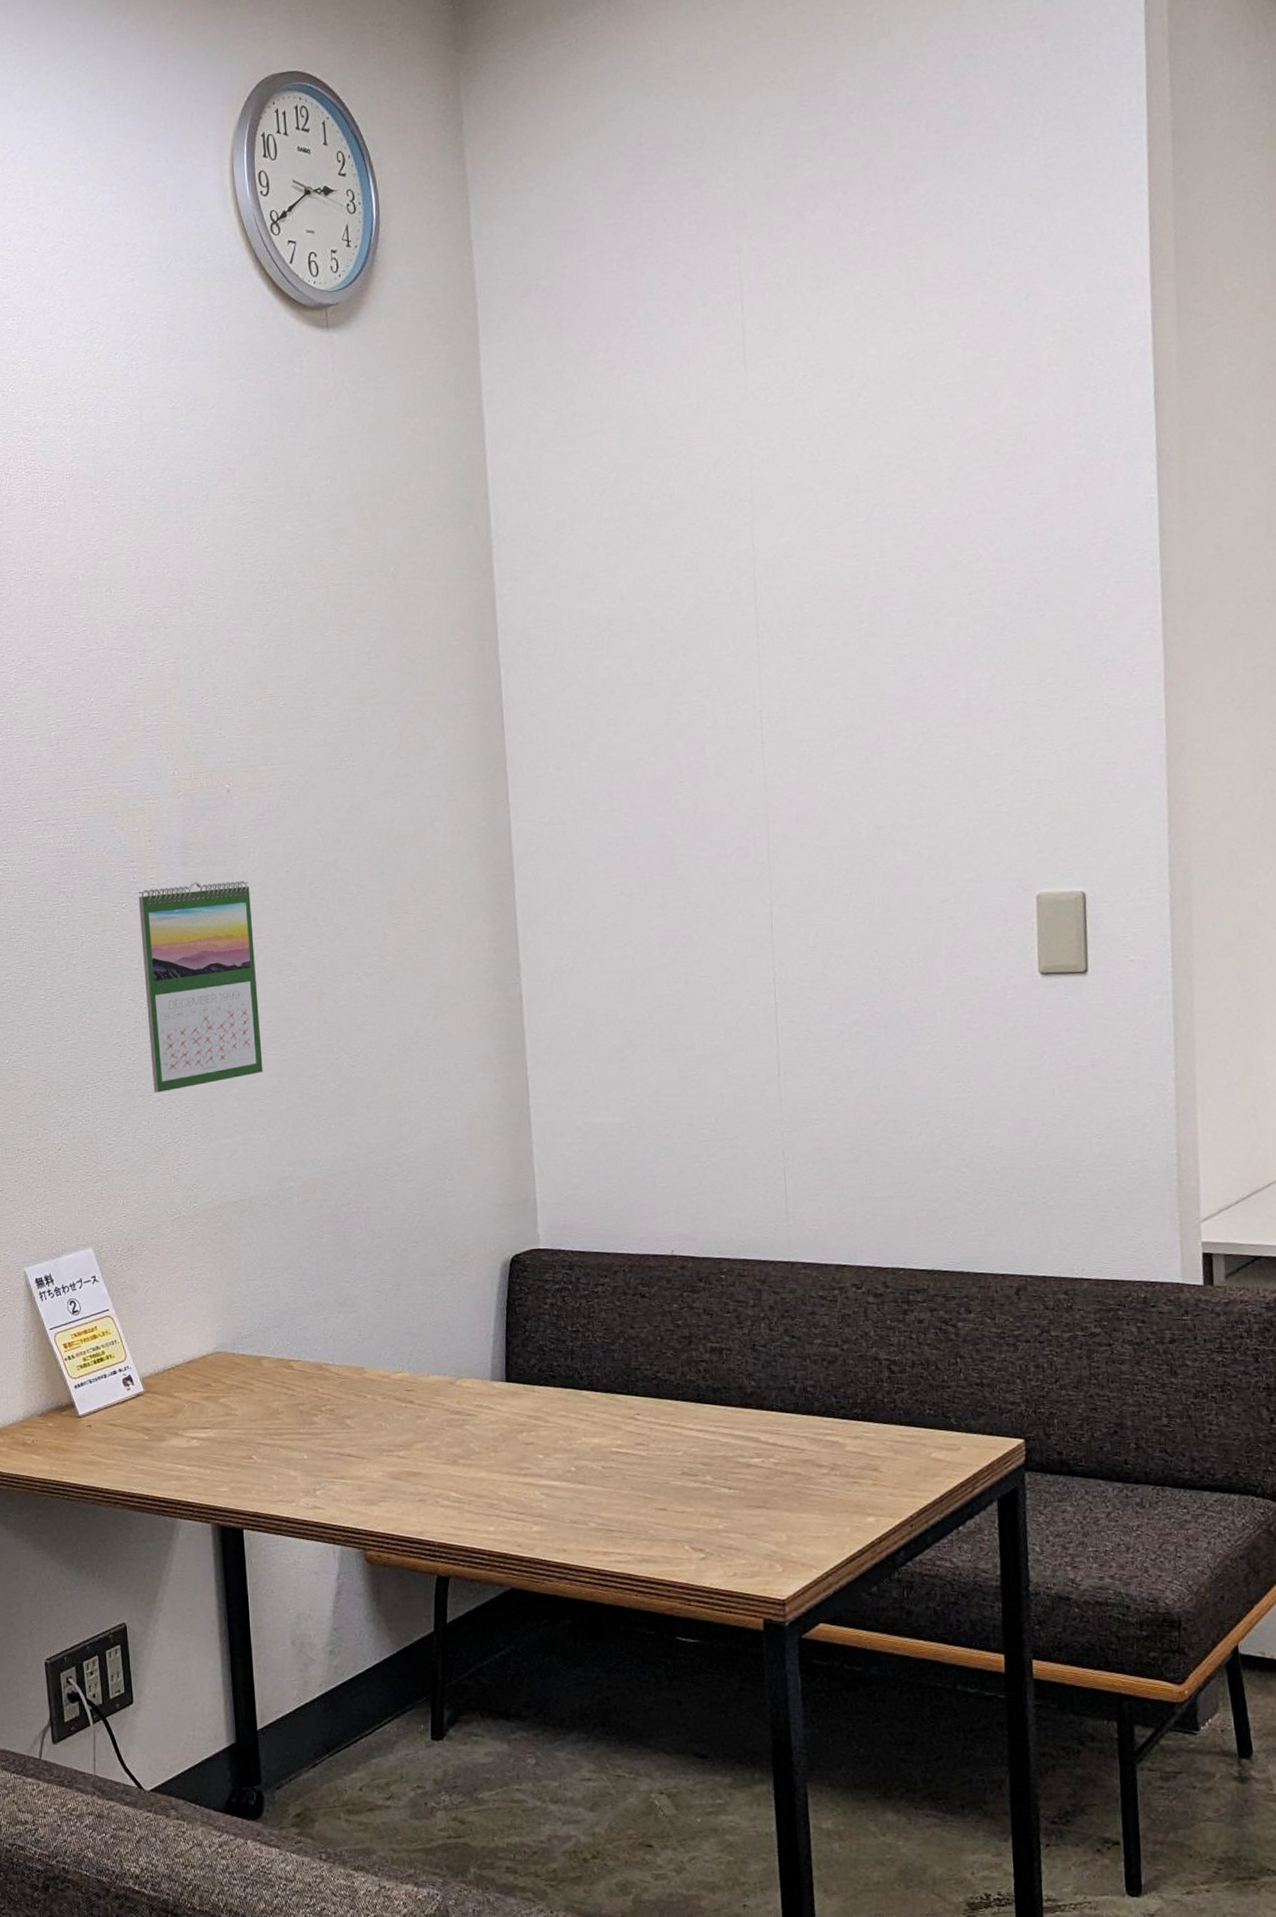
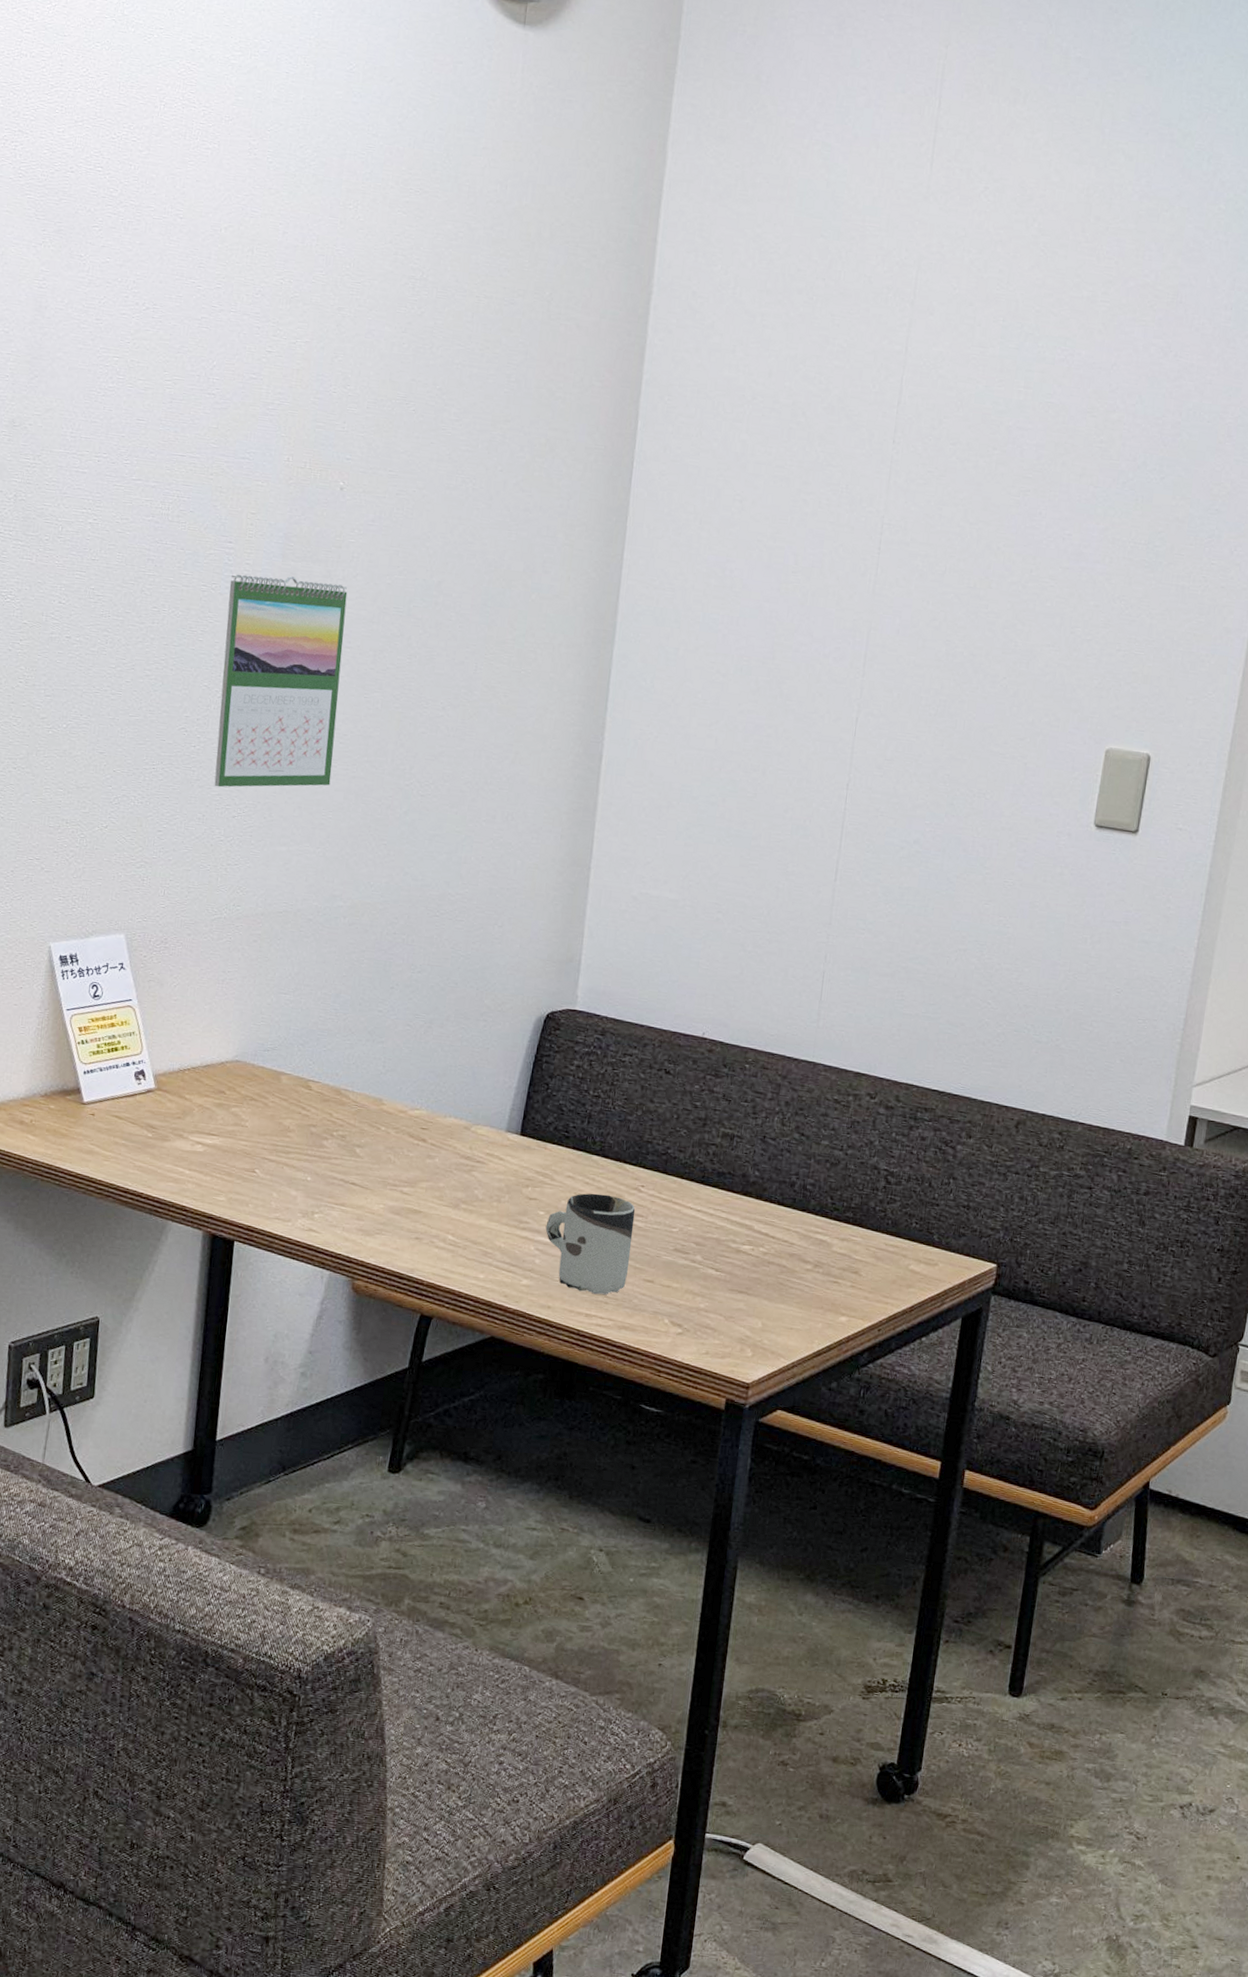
cup: none [547,1428,639,1531] -> present [545,1193,636,1295]

